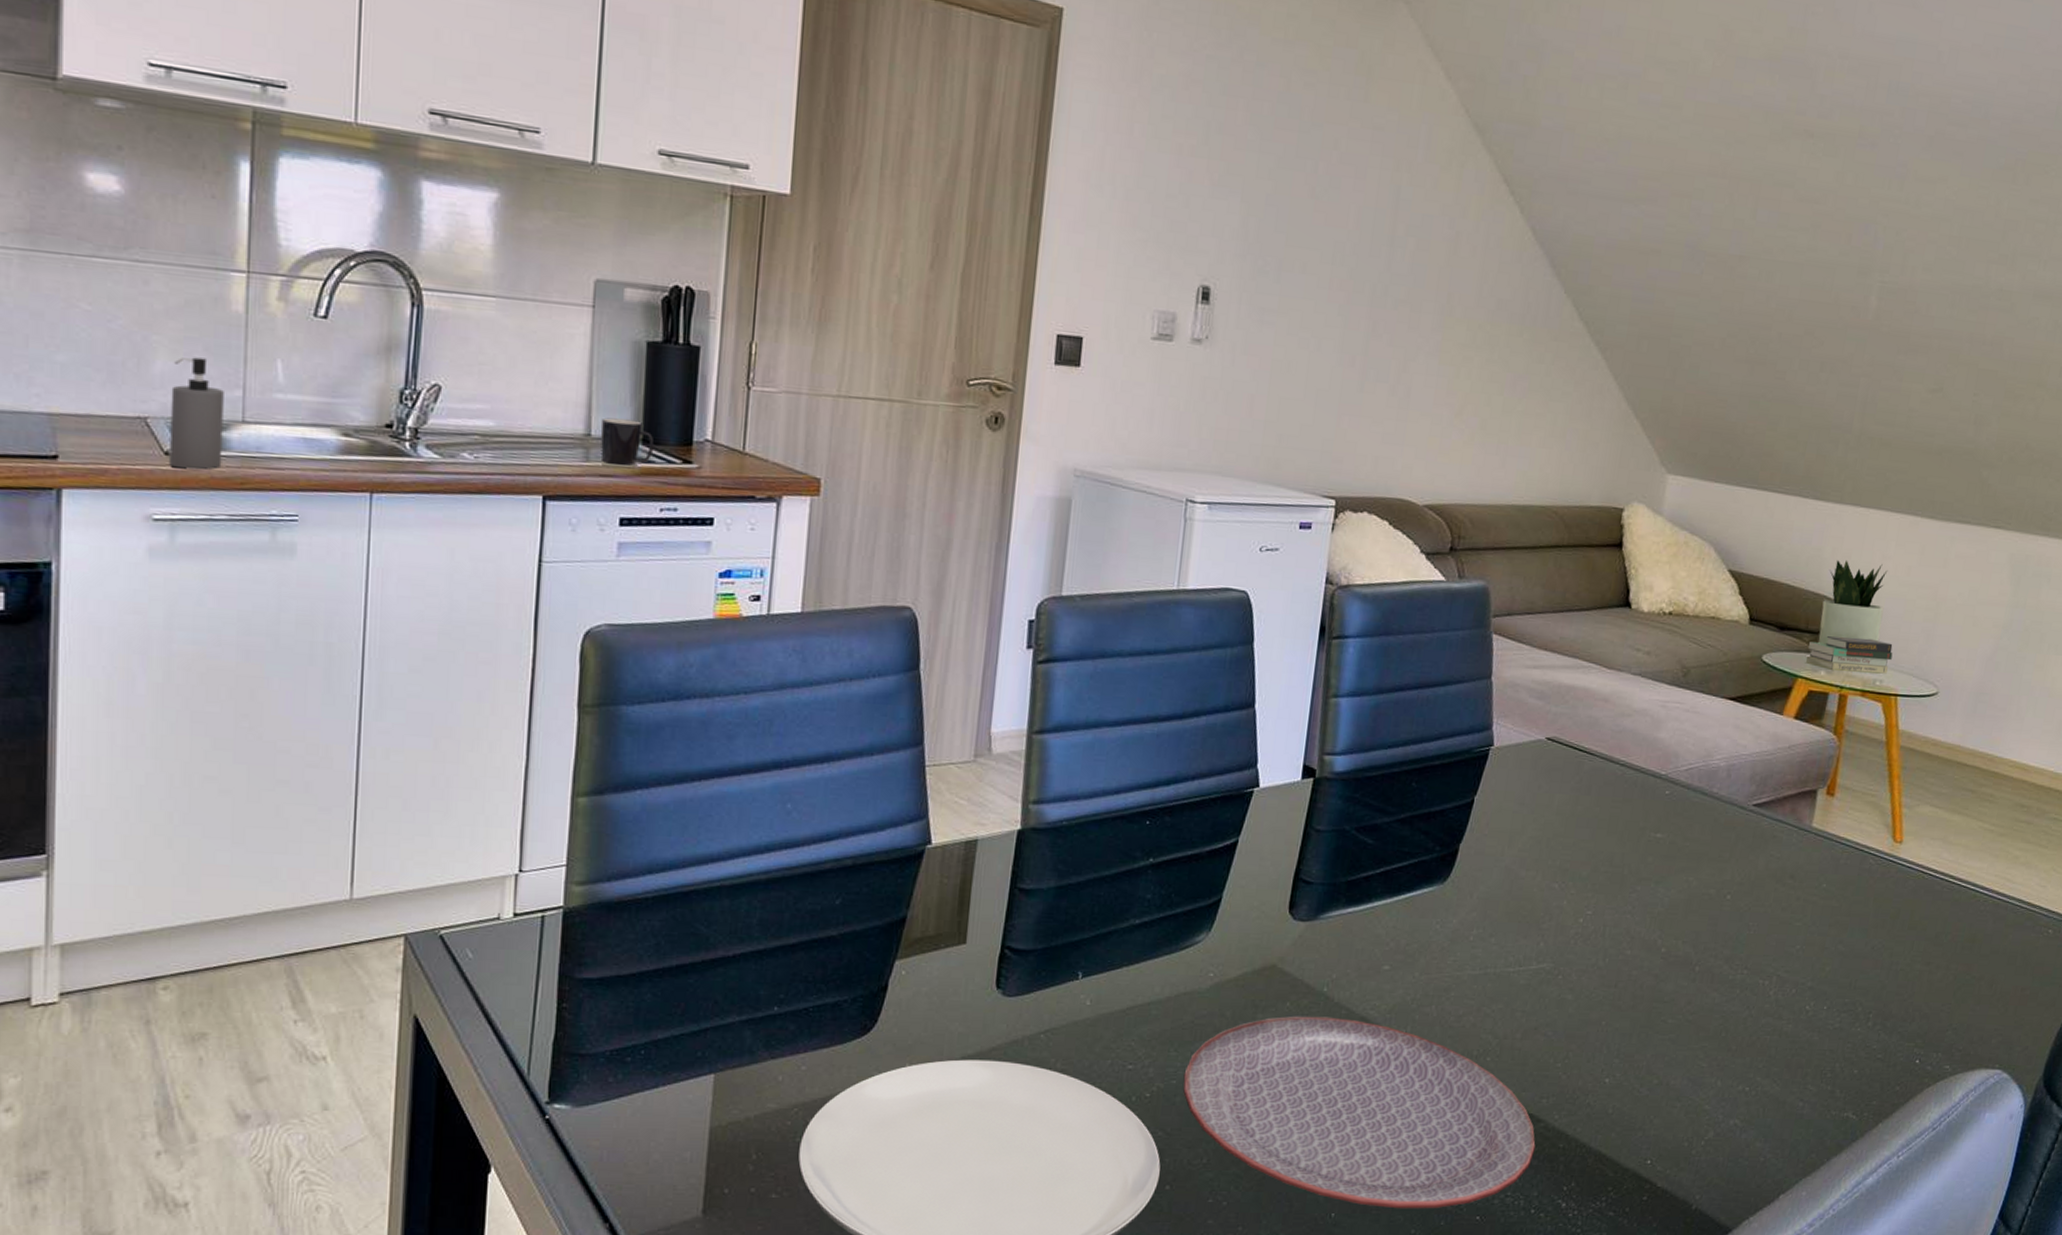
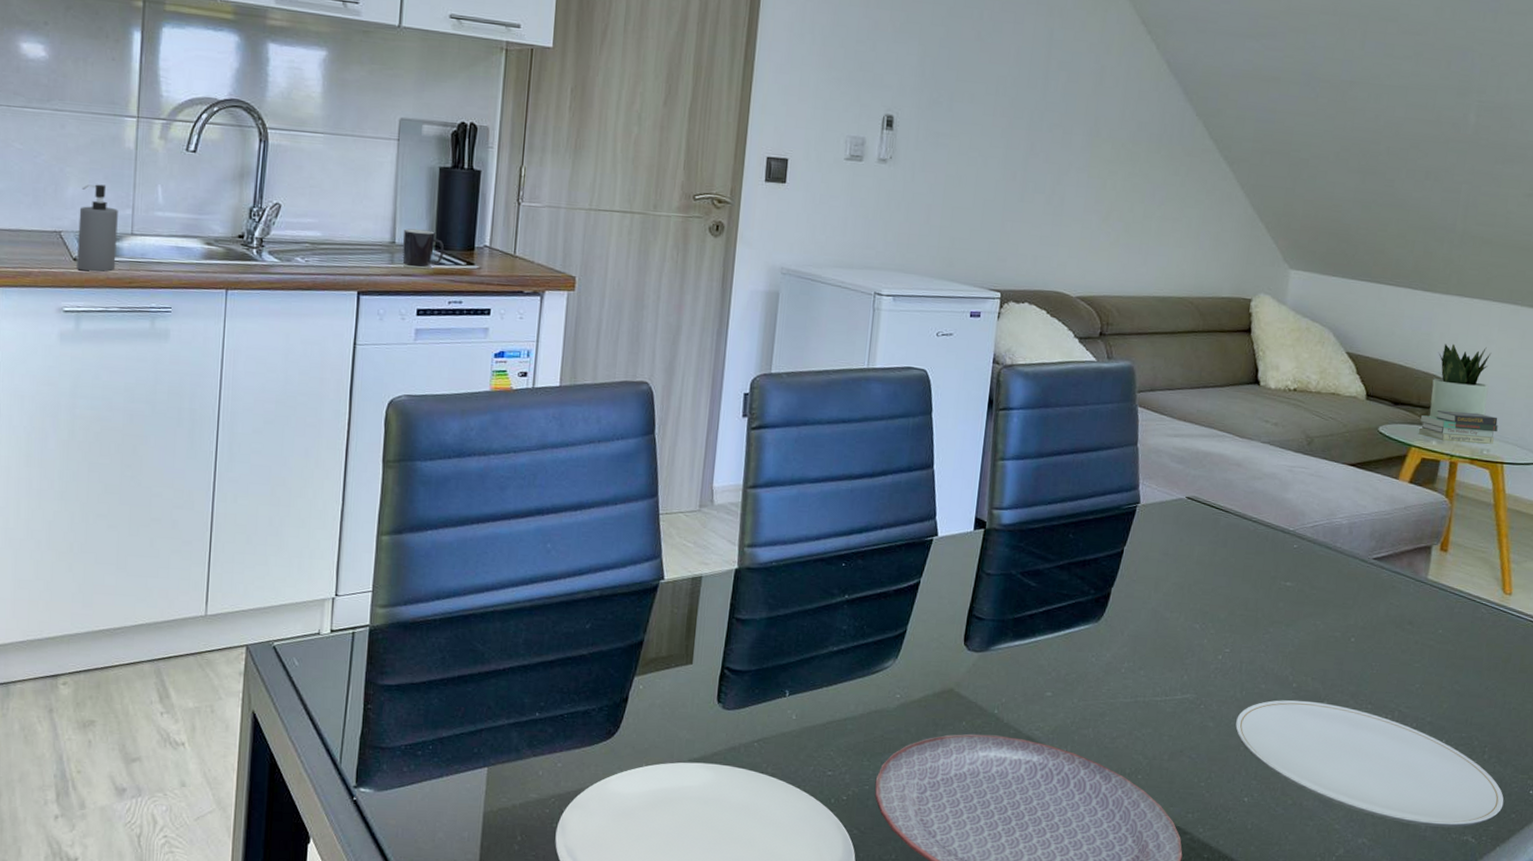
plate: none [1597,966,1889,1104] -> present [1235,700,1504,828]

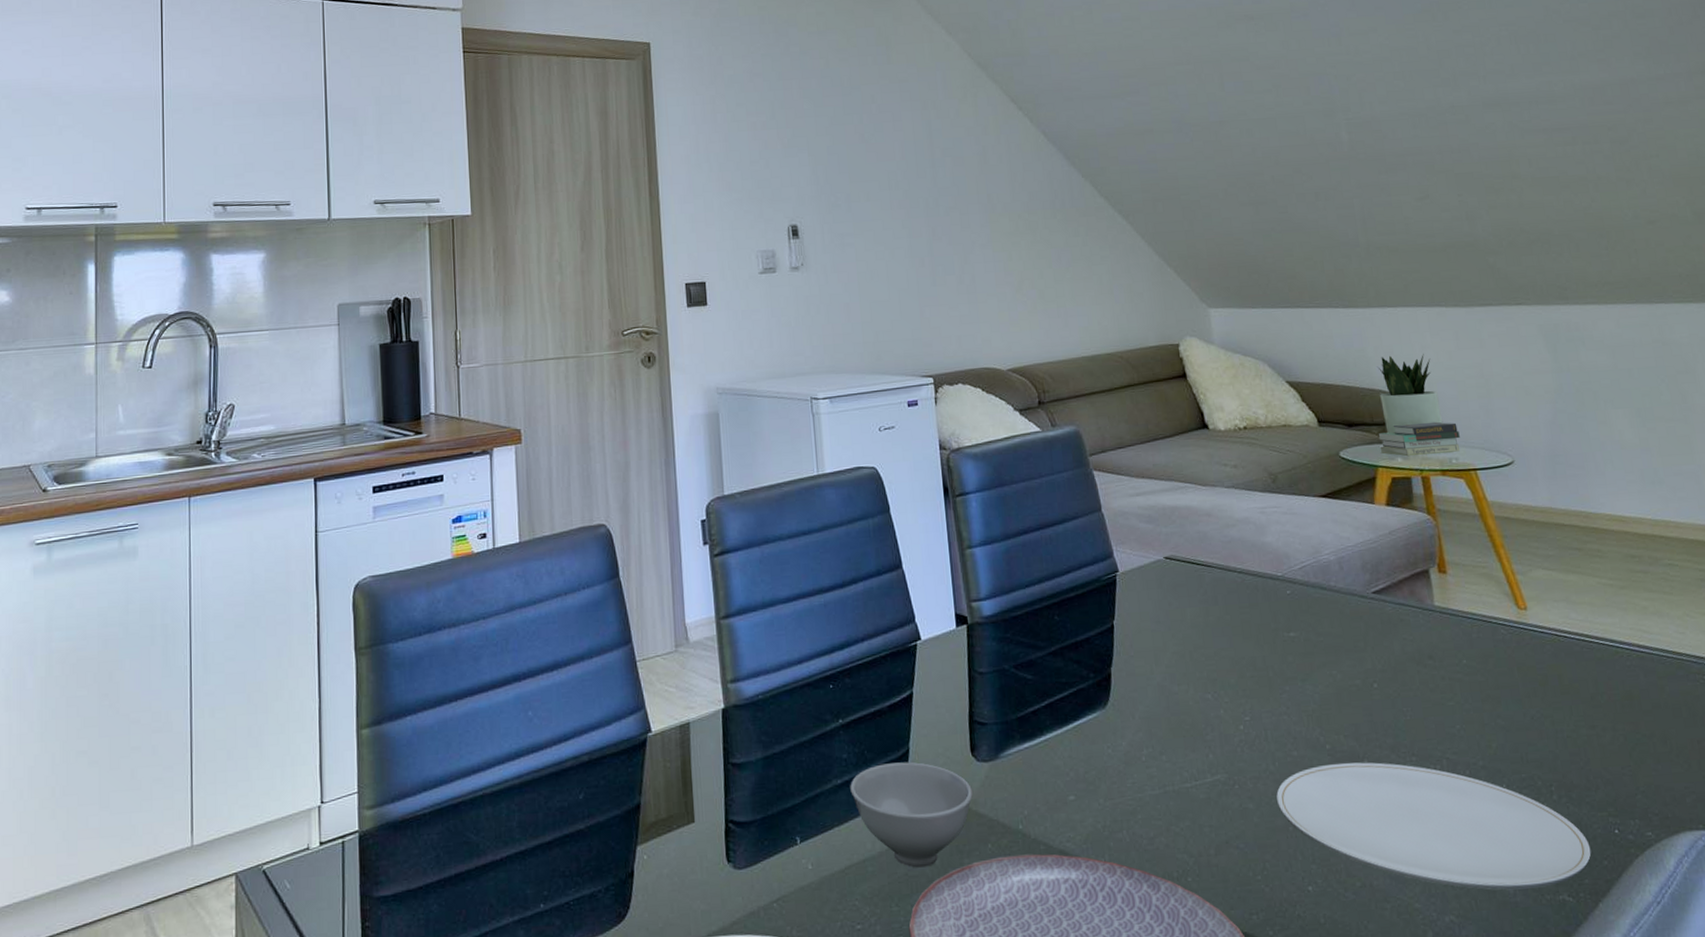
soap dispenser: present [77,184,118,273] -> none [46,413,83,501]
mug: present [402,228,445,270] -> none [351,407,393,448]
bowl: none [844,639,958,733] -> present [850,761,973,868]

